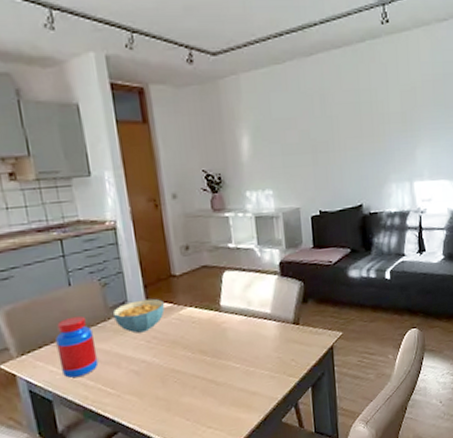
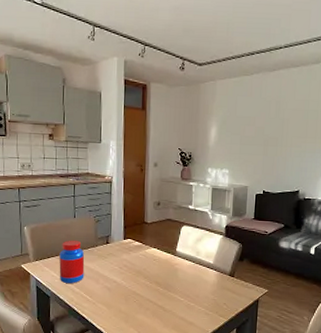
cereal bowl: present [113,298,165,333] -> none [100,236,136,261]

